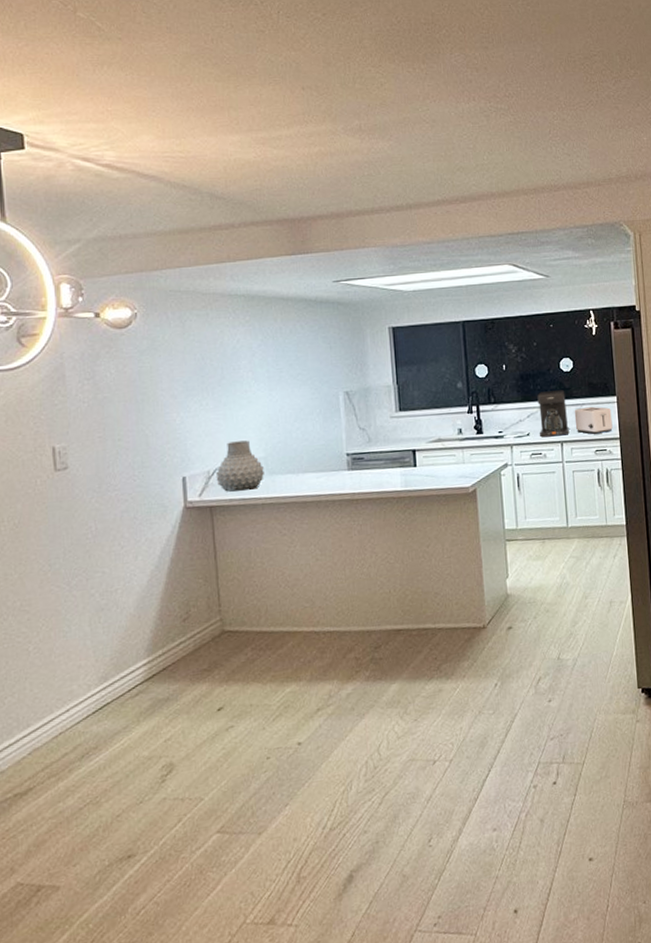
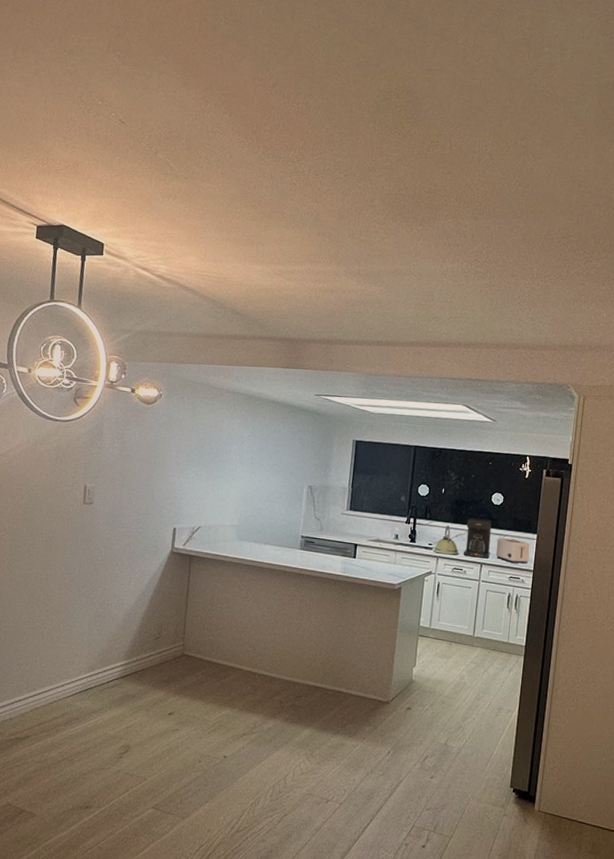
vase: present [215,440,264,493] -> none [198,508,236,549]
kettle: none [505,405,534,441] -> present [433,525,459,555]

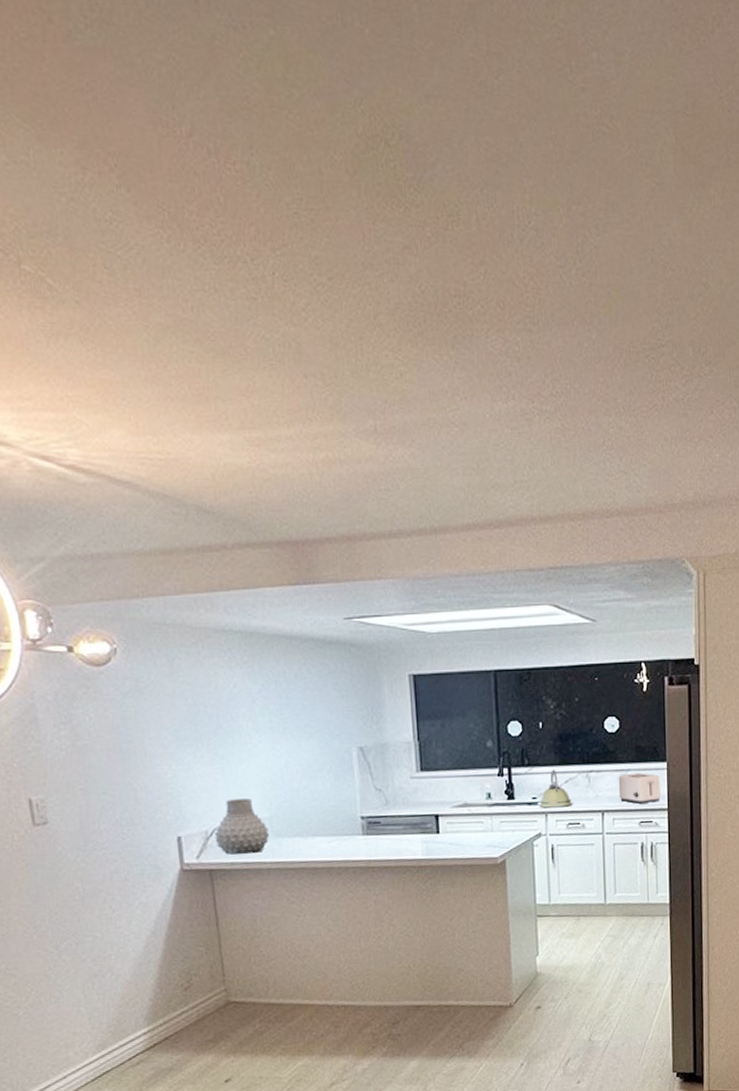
vase: none [198,508,236,549] -> present [214,798,269,856]
coffee maker: present [464,517,492,559] -> none [577,753,612,806]

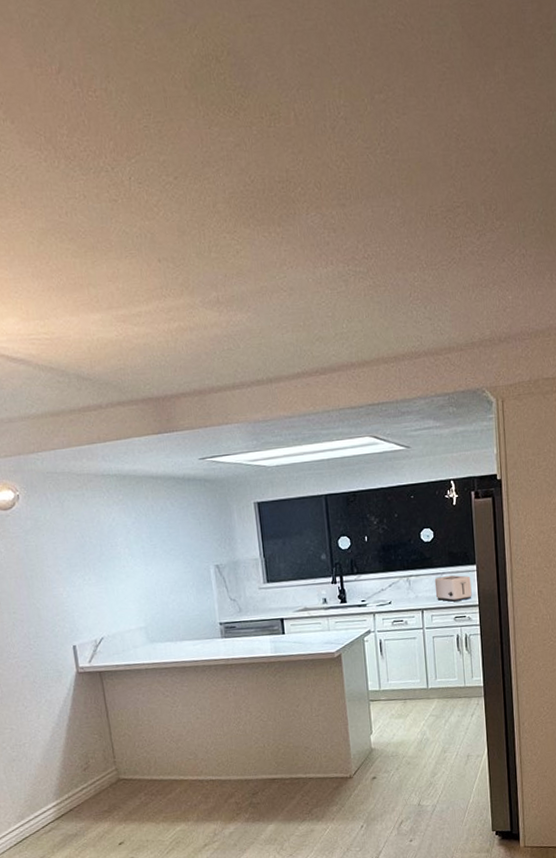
vase: present [214,798,269,856] -> none [102,612,146,659]
kettle: present [539,769,572,808] -> none [368,575,396,609]

